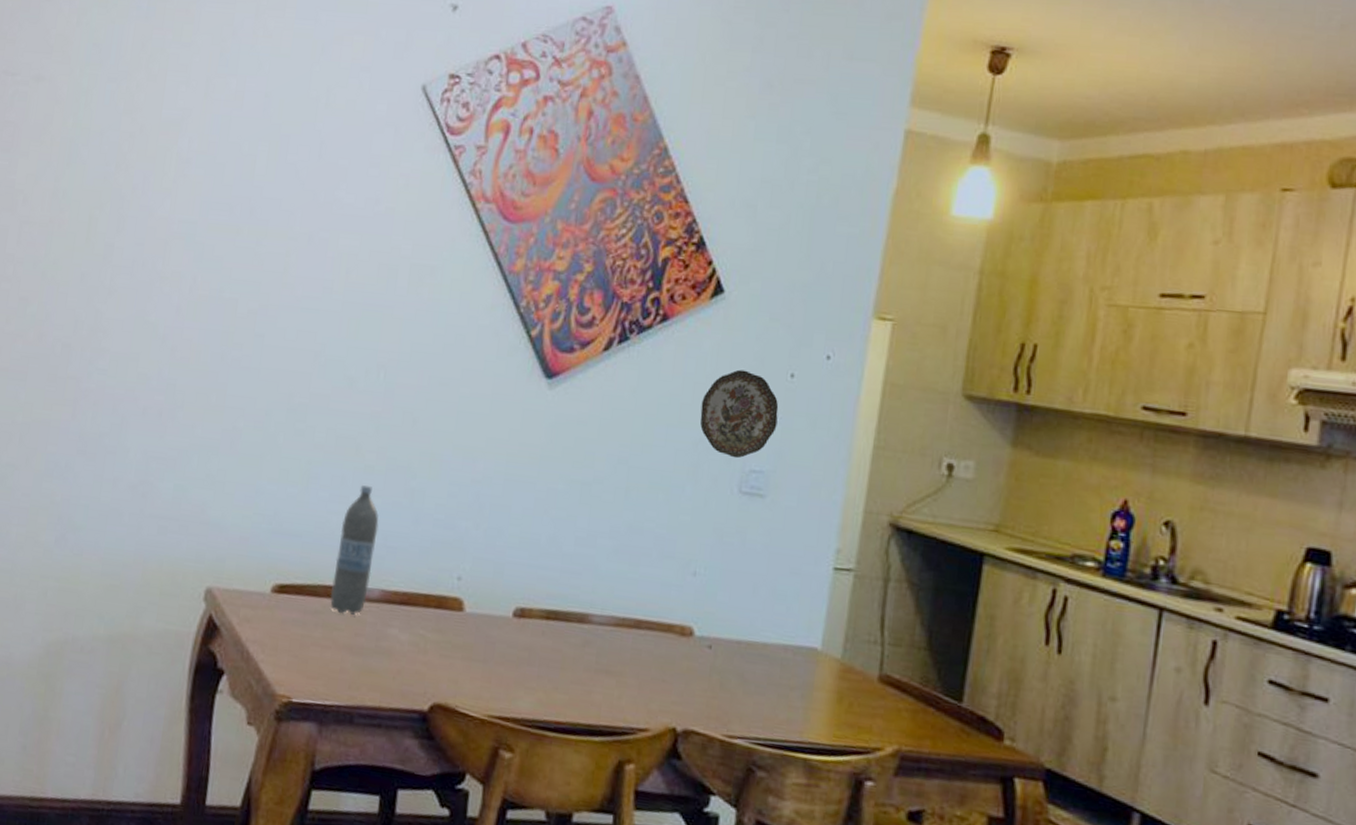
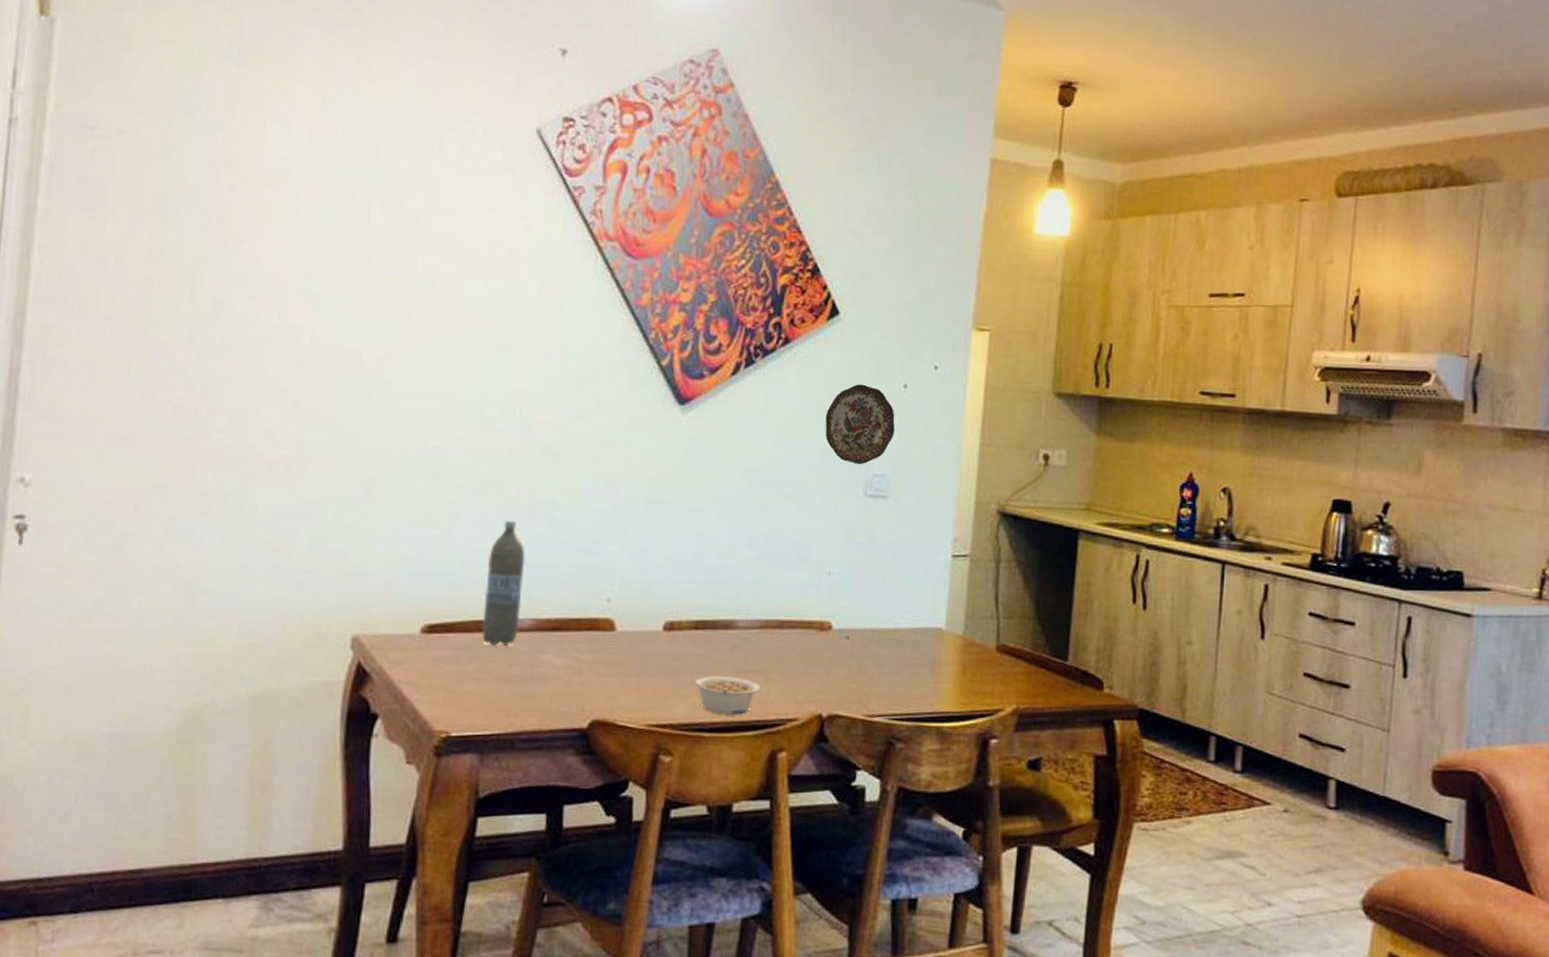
legume: none [541,670,612,717] -> present [694,676,761,715]

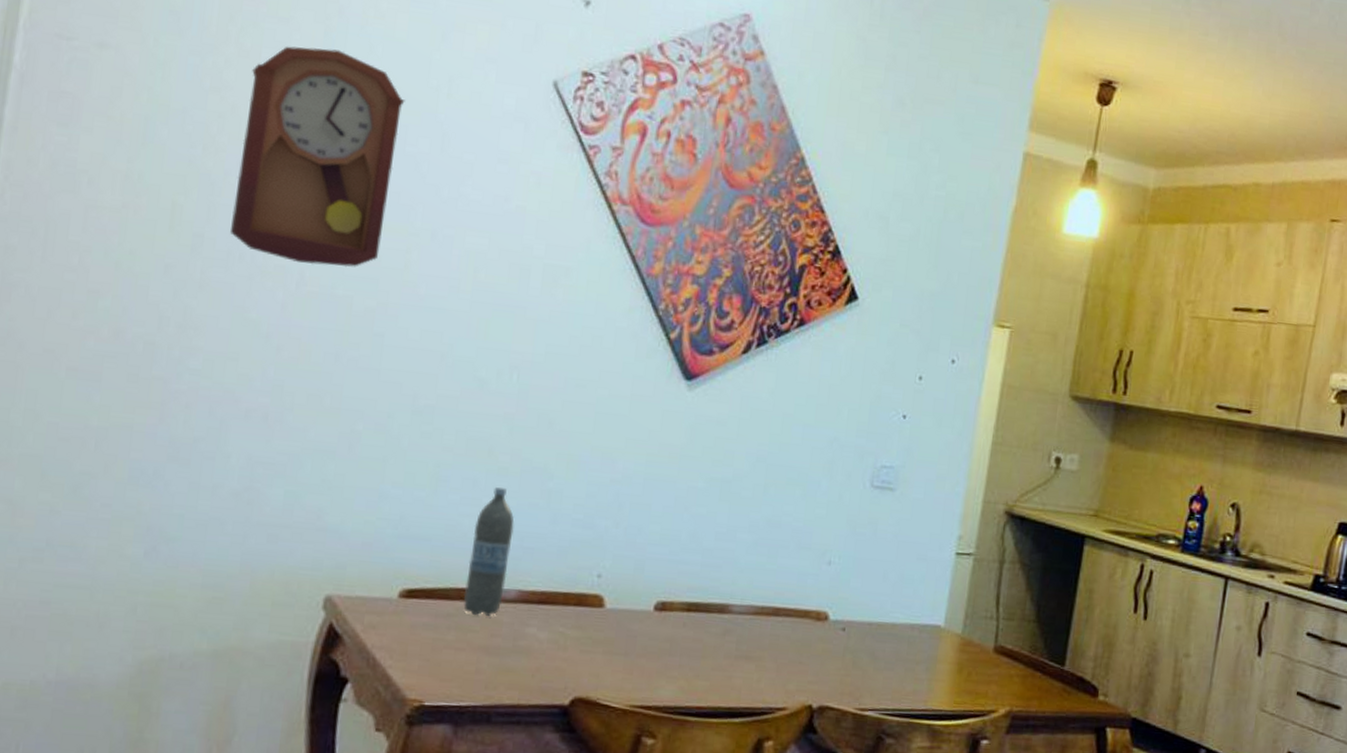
pendulum clock: none [247,116,400,321] -> present [230,46,405,268]
legume: present [694,676,761,715] -> none [683,659,752,701]
decorative plate: present [825,384,895,465] -> none [835,372,908,455]

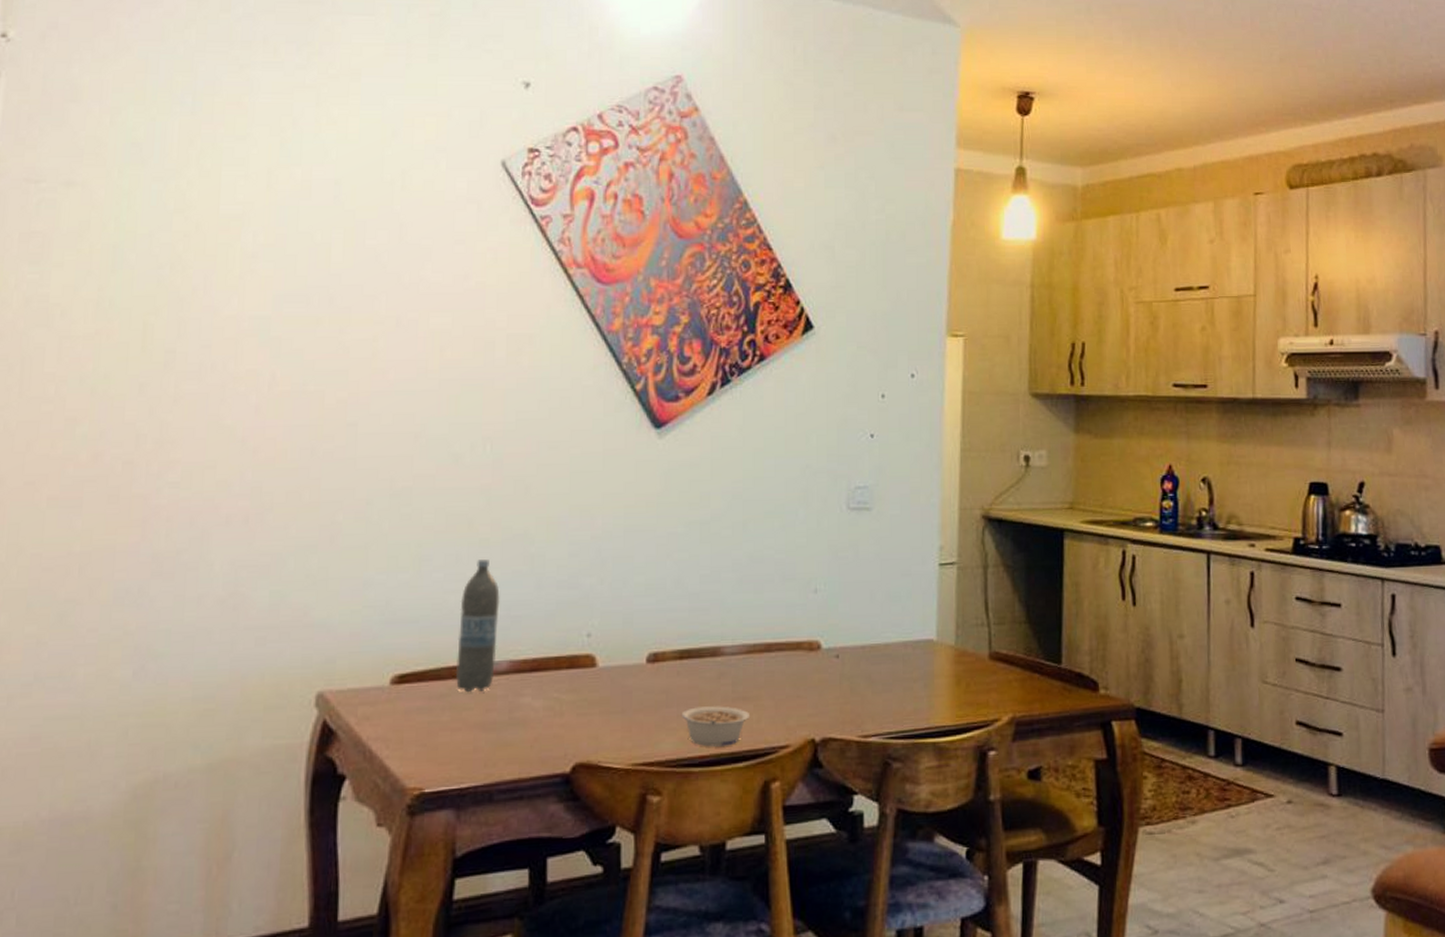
pendulum clock: present [230,46,405,268] -> none [202,159,362,365]
legume: none [683,659,752,701] -> present [681,706,751,747]

